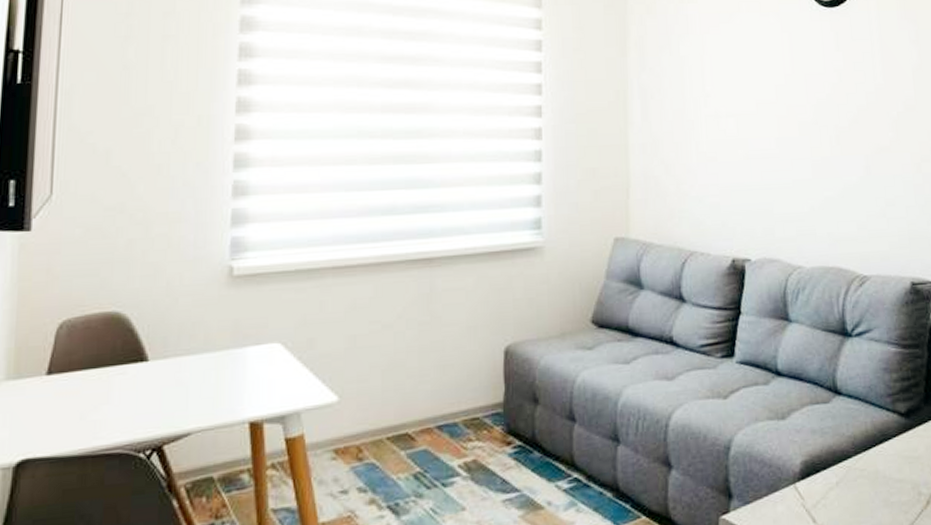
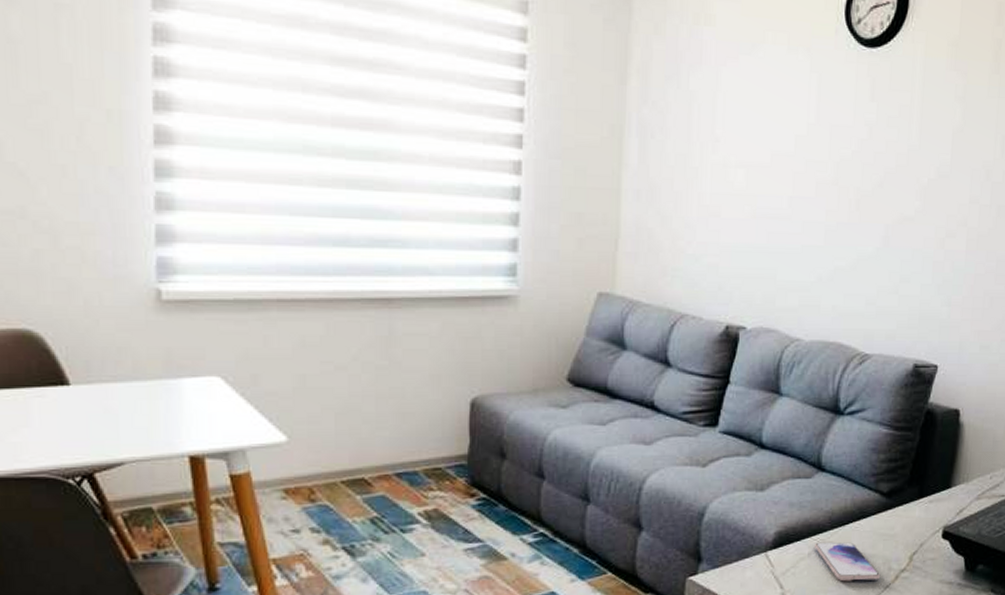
smartphone: none [842,467,912,511] -> present [815,541,881,582]

